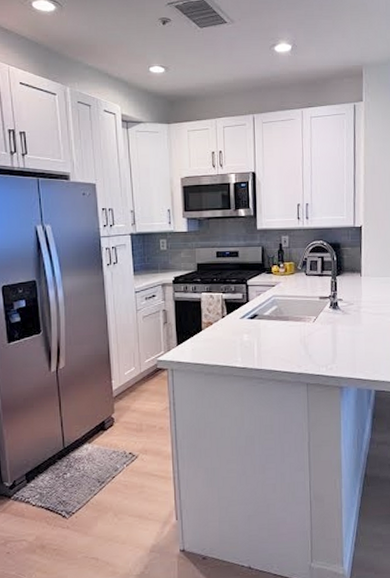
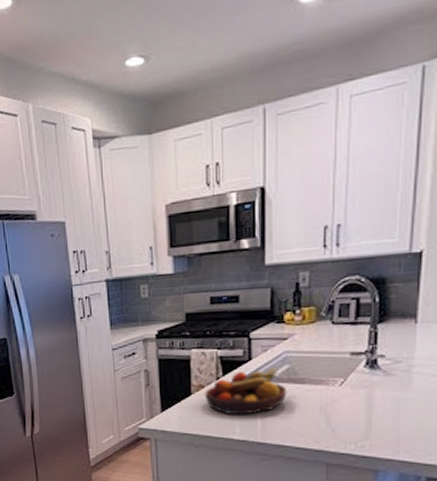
fruit bowl: none [213,307,276,347] -> present [204,366,287,415]

